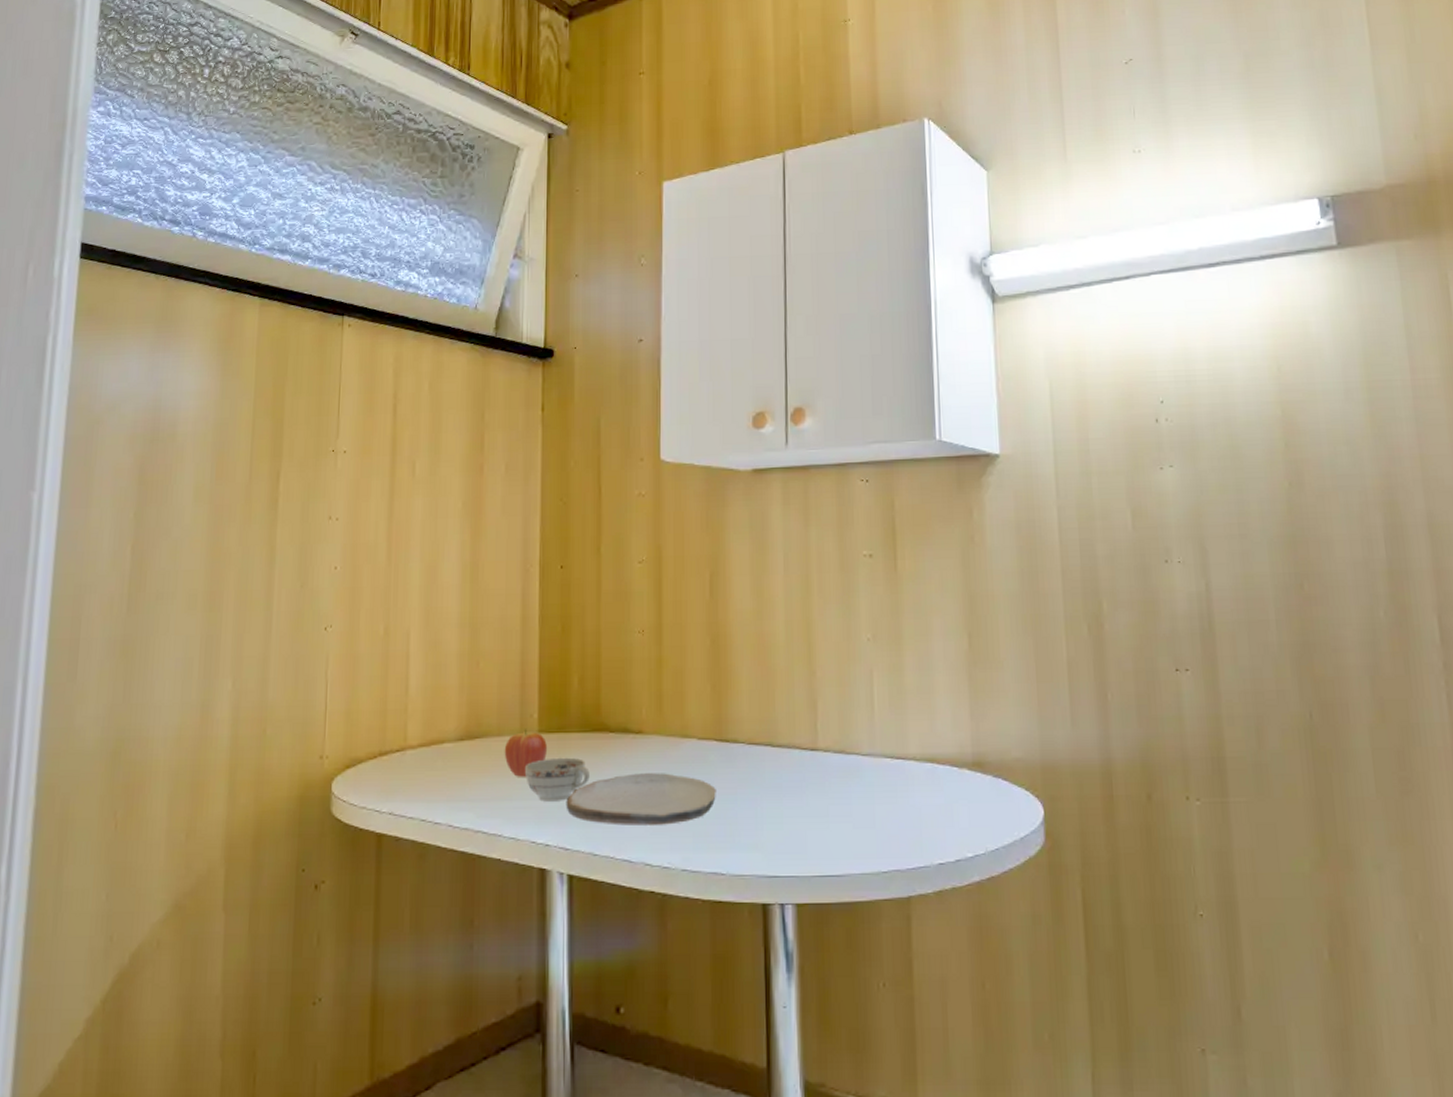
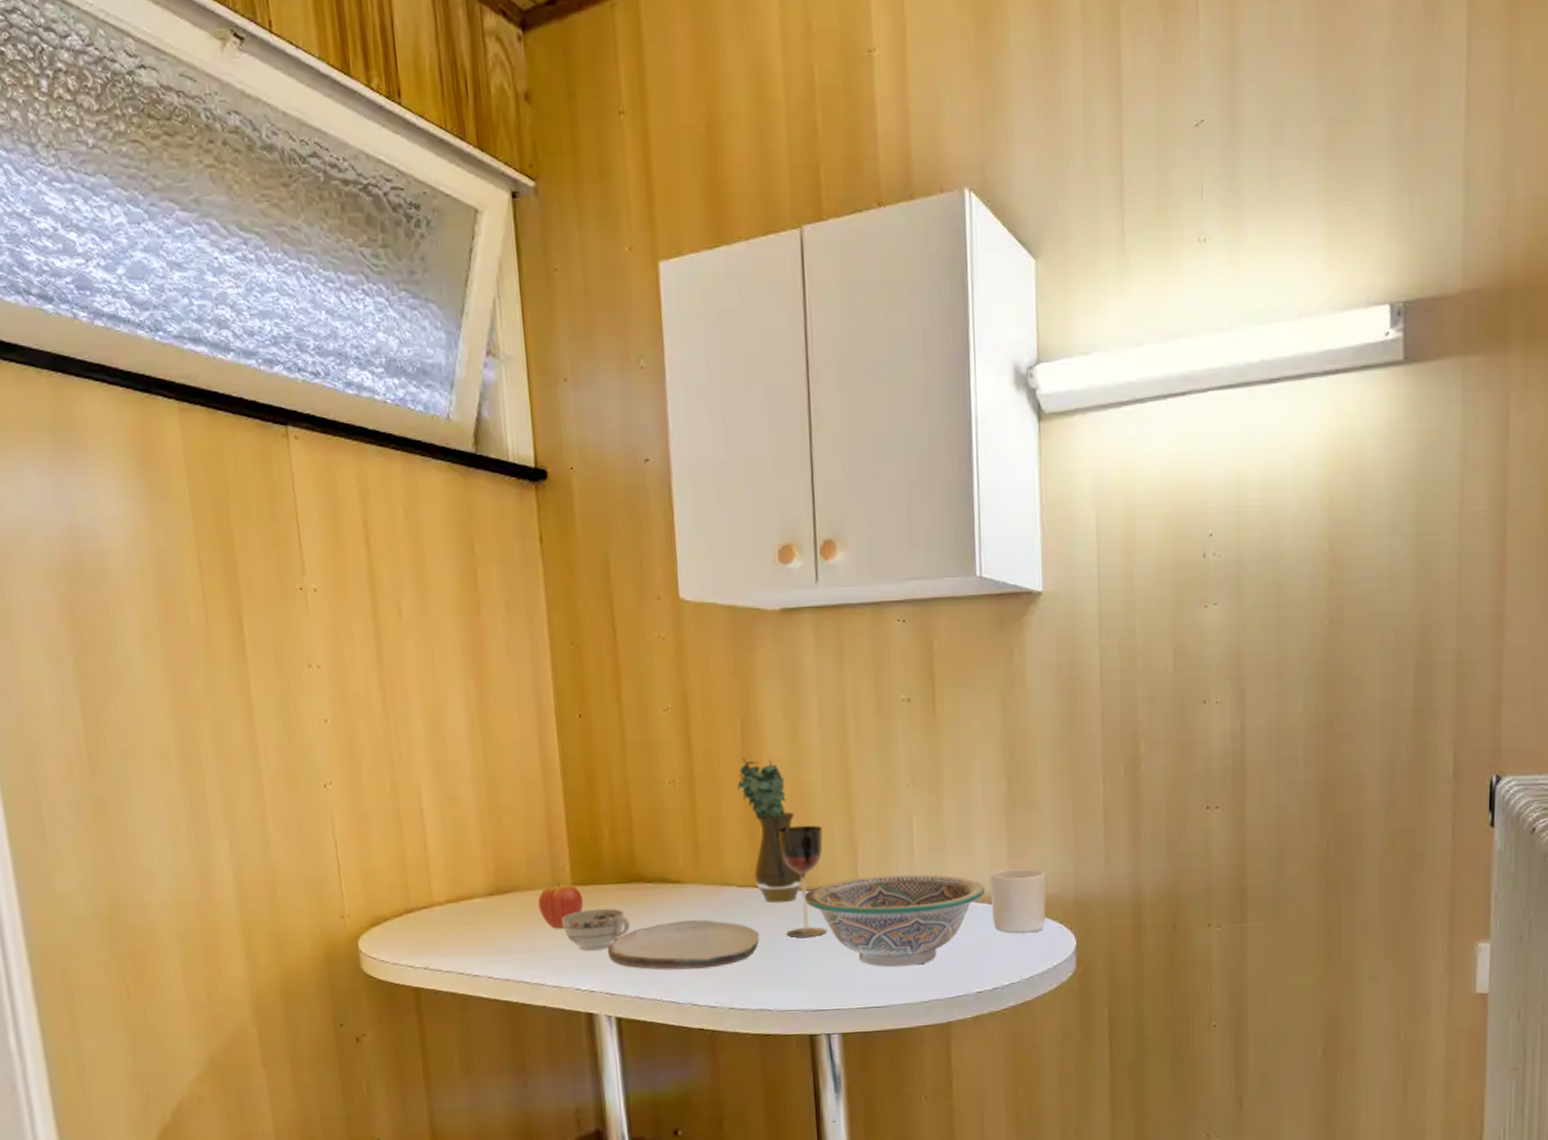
vase: none [703,609,762,758] -> present [737,758,803,904]
wineglass: none [741,677,784,795] -> present [779,825,827,937]
bowl: none [762,732,948,832] -> present [803,874,986,968]
mug: none [951,728,1012,800] -> present [990,867,1047,934]

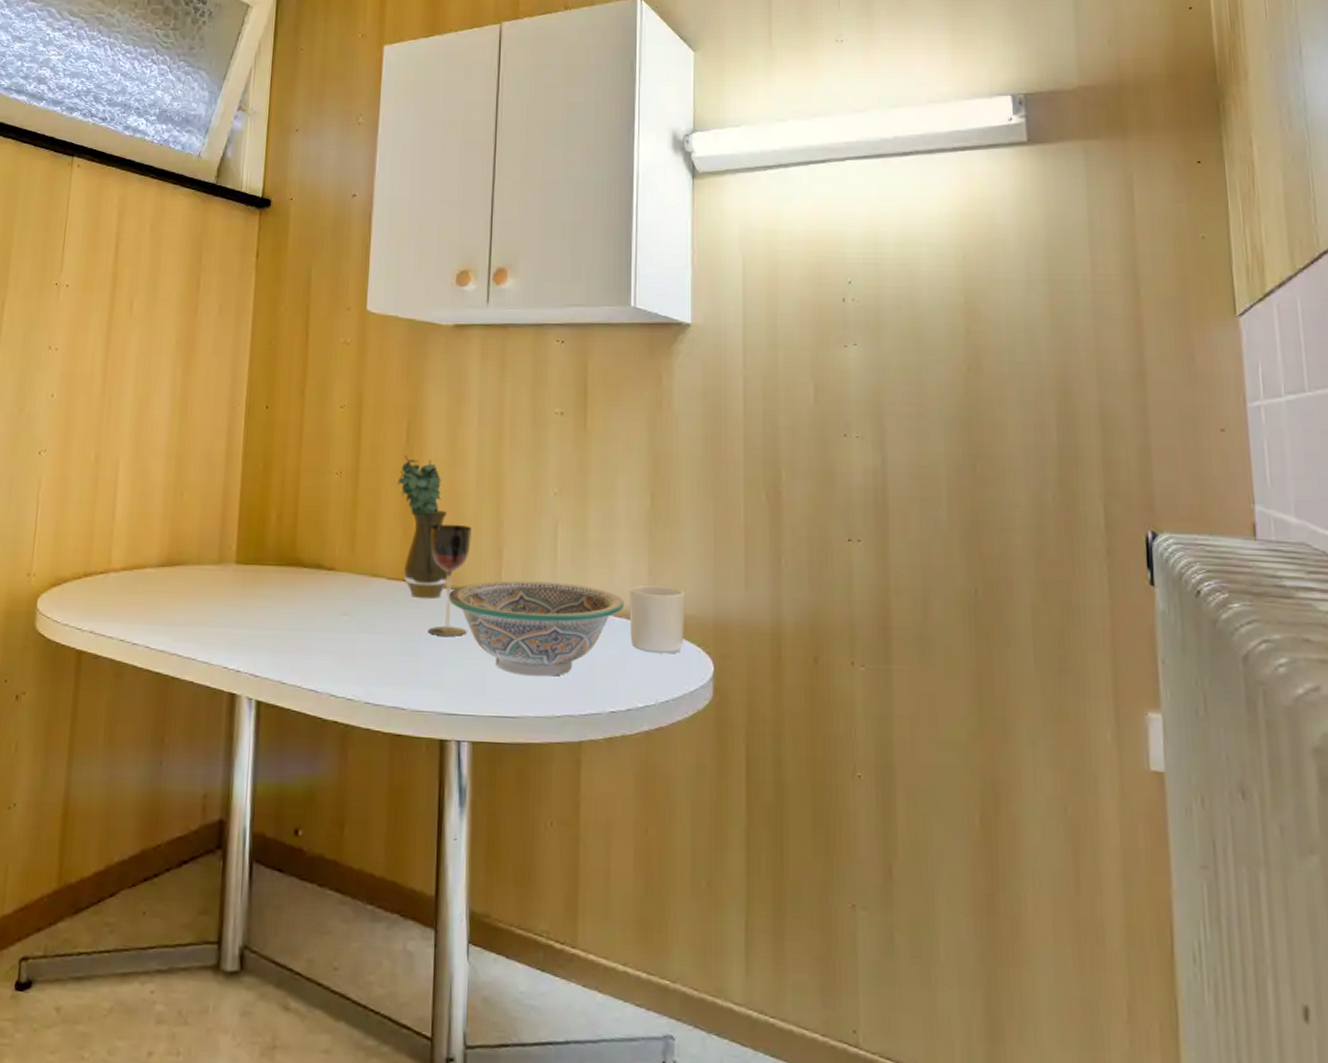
fruit: present [537,882,584,929] -> none [202,559,244,605]
teacup: present [561,908,630,951] -> none [220,588,282,630]
plate: present [607,920,760,971] -> none [258,608,402,659]

